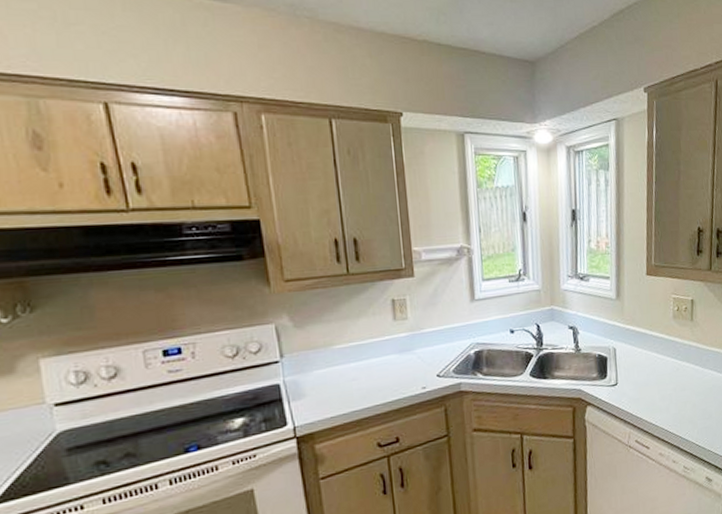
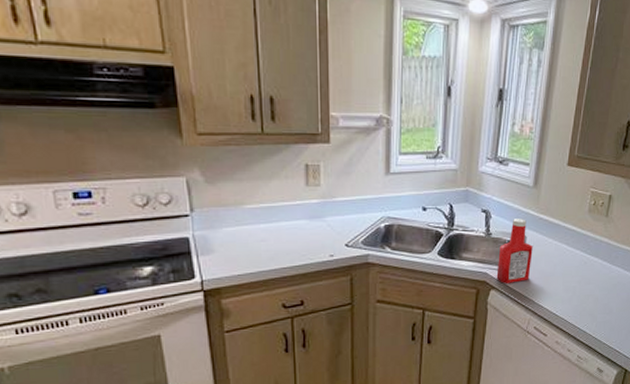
ketchup bottle: none [590,331,624,399] -> present [496,219,533,284]

